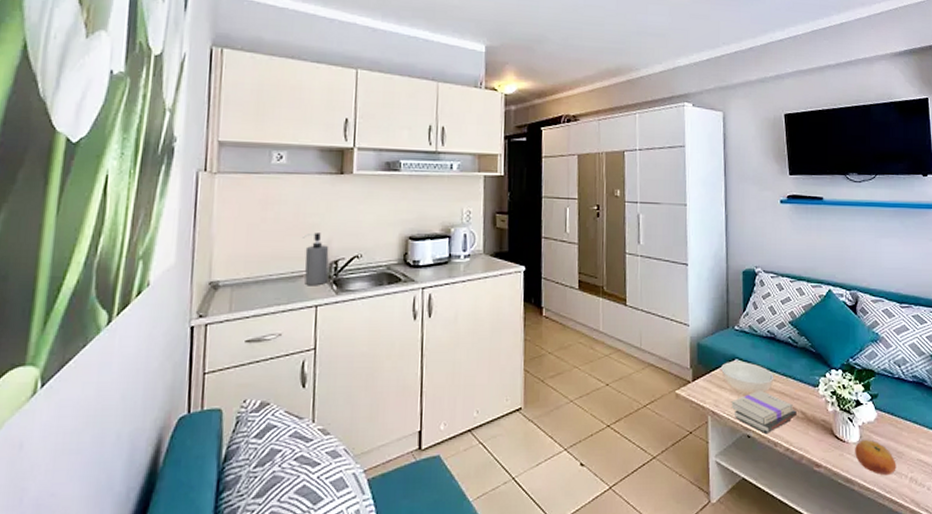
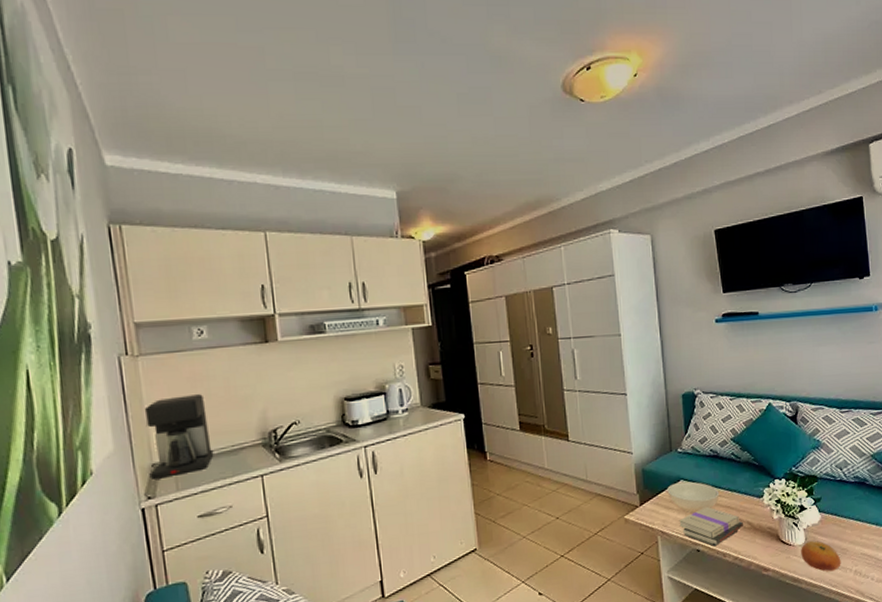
coffee maker: none [206,217,273,298] -> present [145,394,214,479]
soap dispenser: present [303,233,329,286] -> none [237,404,269,457]

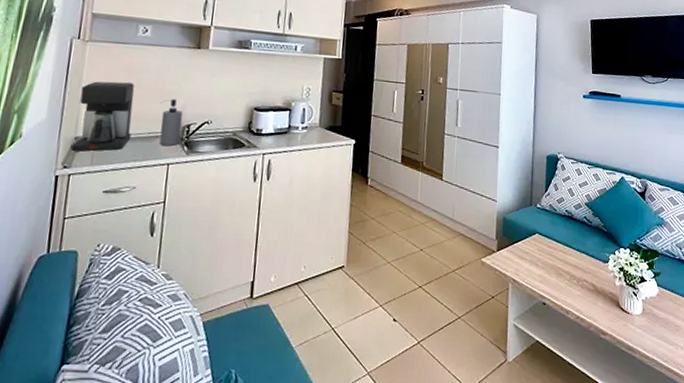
soap dispenser: none [237,404,269,457] -> present [159,99,183,146]
bowl: present [667,481,720,513] -> none [523,236,570,267]
books: present [679,506,743,546] -> none [530,262,588,302]
fruit: present [801,540,841,572] -> none [637,312,674,346]

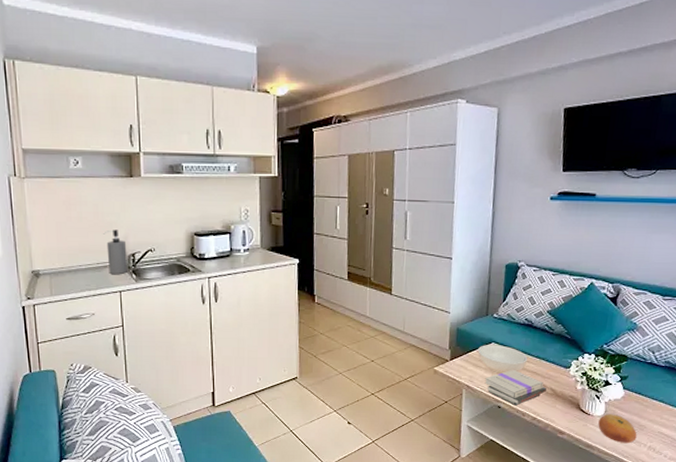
coffee maker: present [71,81,134,152] -> none [28,216,82,284]
bowl: none [523,236,570,267] -> present [478,345,528,374]
books: none [530,262,588,302] -> present [484,369,547,405]
fruit: none [637,312,674,346] -> present [598,413,637,444]

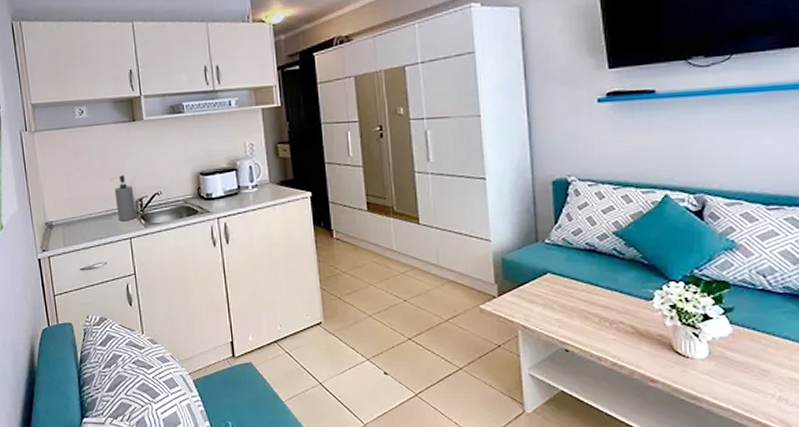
bowl: present [478,345,528,374] -> none [531,276,596,310]
books: present [484,369,547,405] -> none [544,304,625,348]
fruit: present [598,413,637,444] -> none [702,355,759,394]

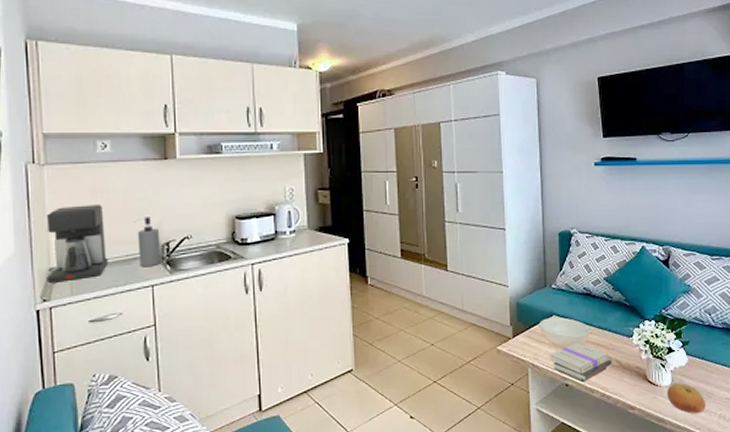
coffee maker: none [40,165,92,235] -> present [47,205,109,283]
bowl: none [531,276,596,310] -> present [540,317,590,348]
books: none [544,304,625,348] -> present [550,342,612,382]
fruit: none [702,355,759,394] -> present [667,382,706,414]

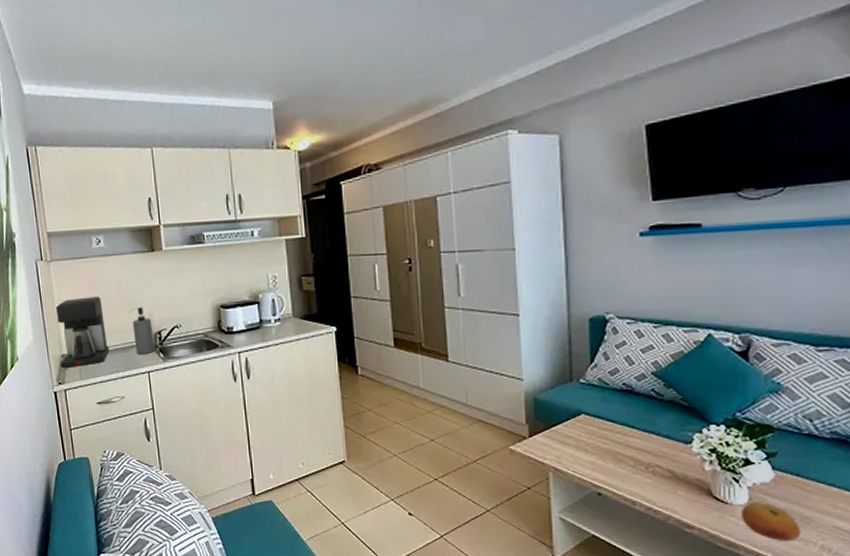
bowl: present [540,317,590,348] -> none [564,417,632,452]
books: present [550,342,612,382] -> none [577,446,662,491]

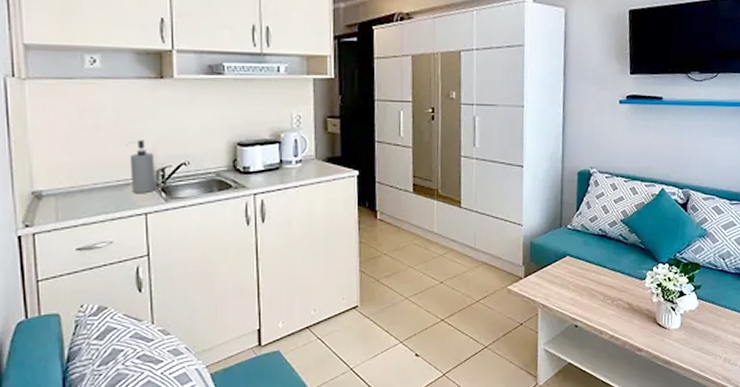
coffee maker: present [56,297,110,368] -> none [29,125,98,207]
fruit: present [741,501,801,542] -> none [675,325,713,357]

